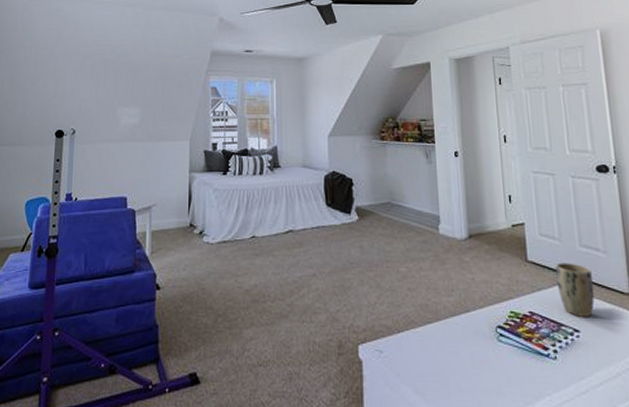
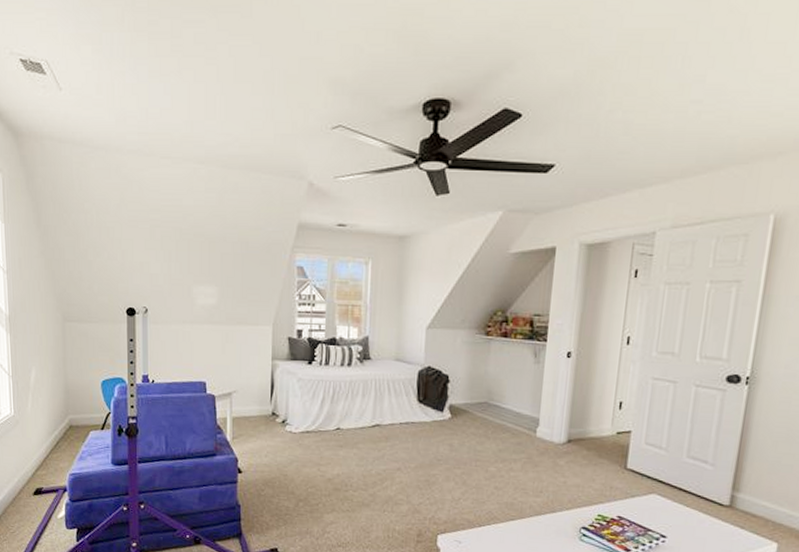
plant pot: present [555,262,595,317] -> none [652,472,694,525]

